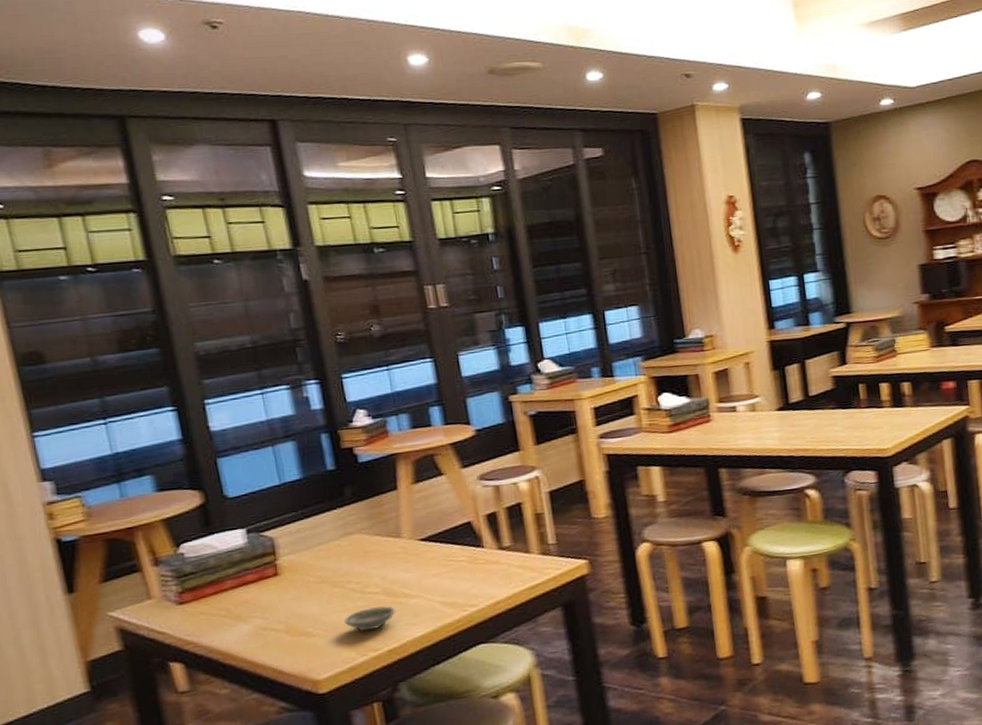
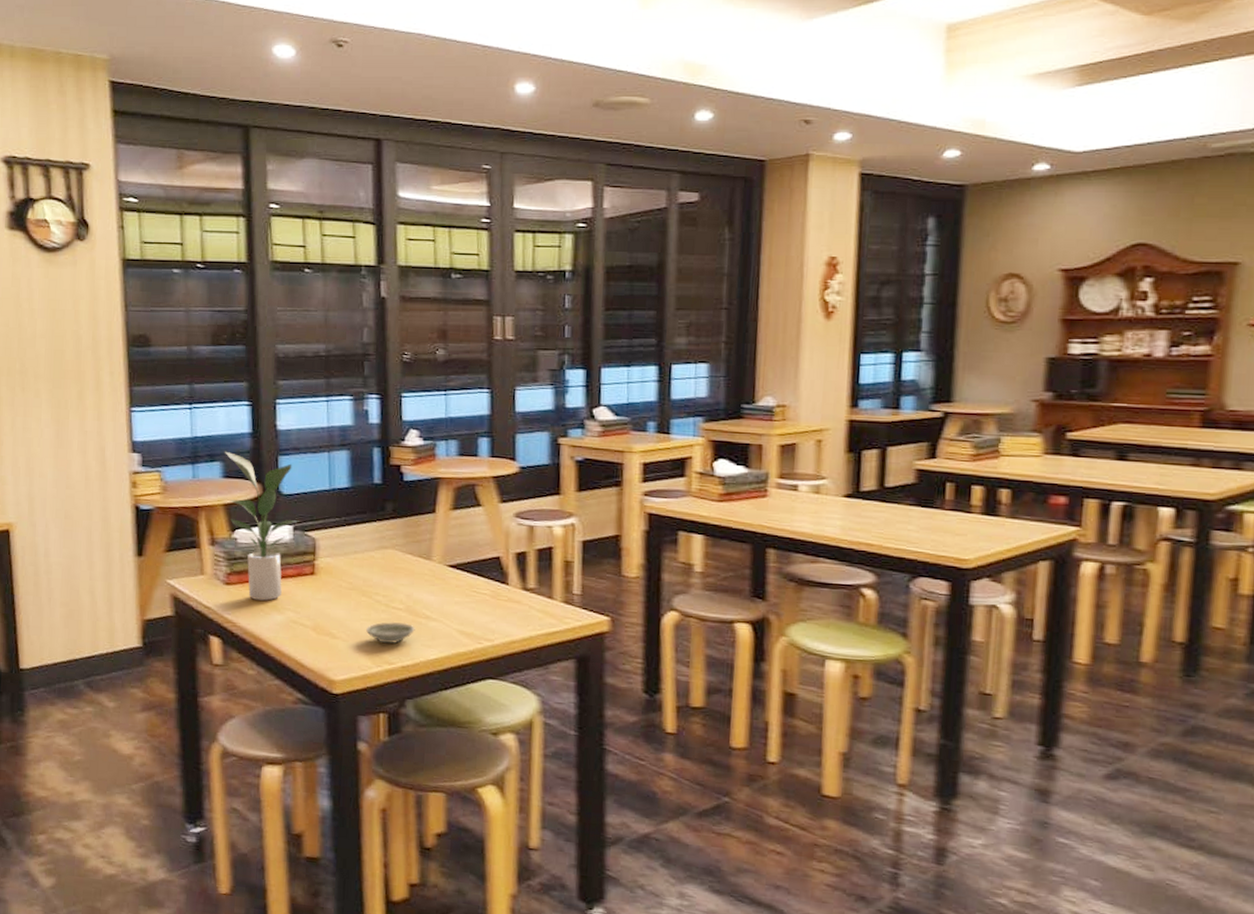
potted plant: none [154,462,252,615] -> present [225,451,299,601]

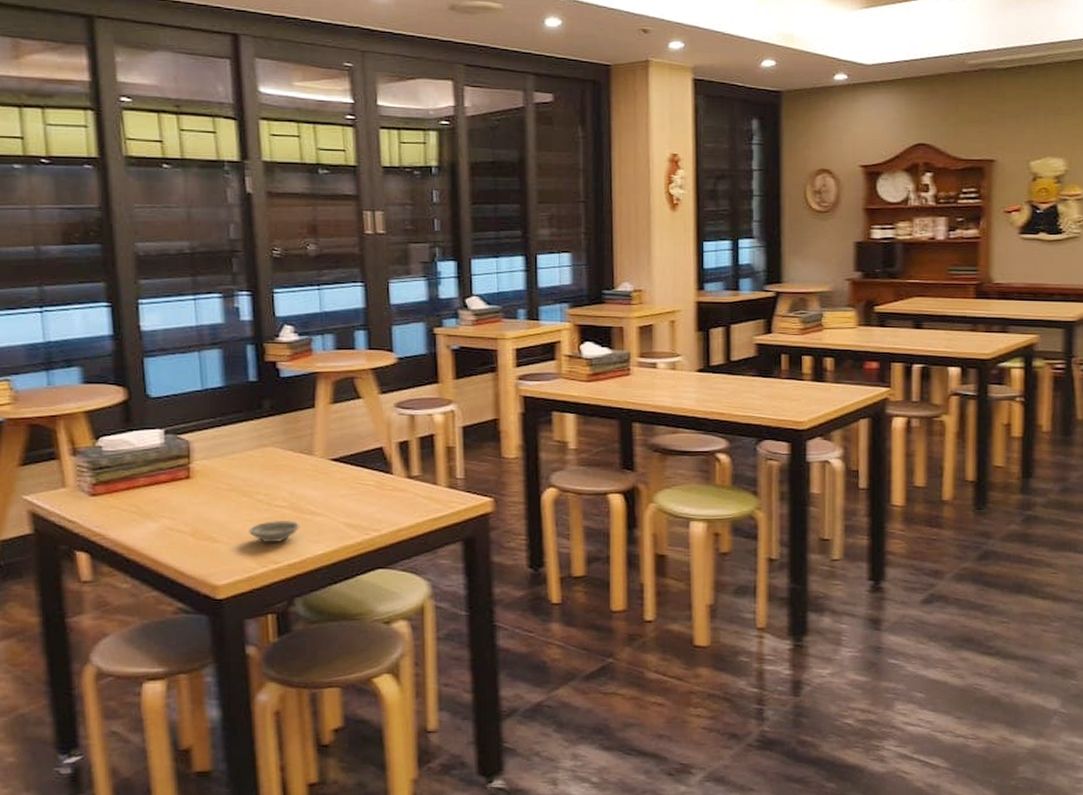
potted plant: present [225,451,299,601] -> none [84,355,170,509]

